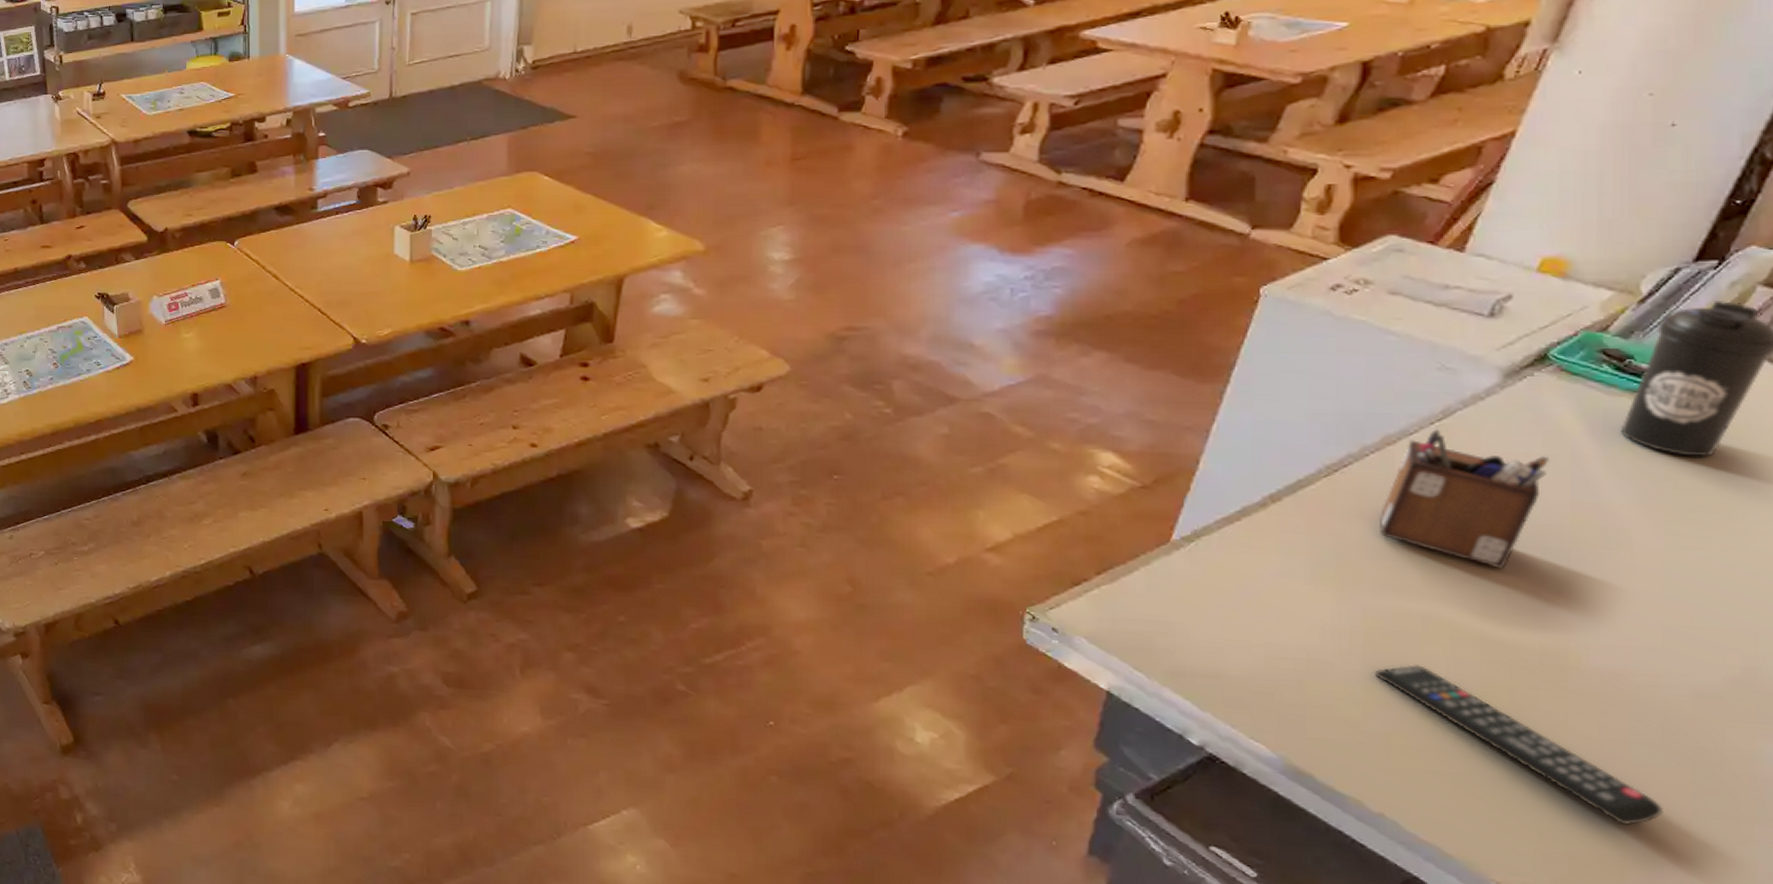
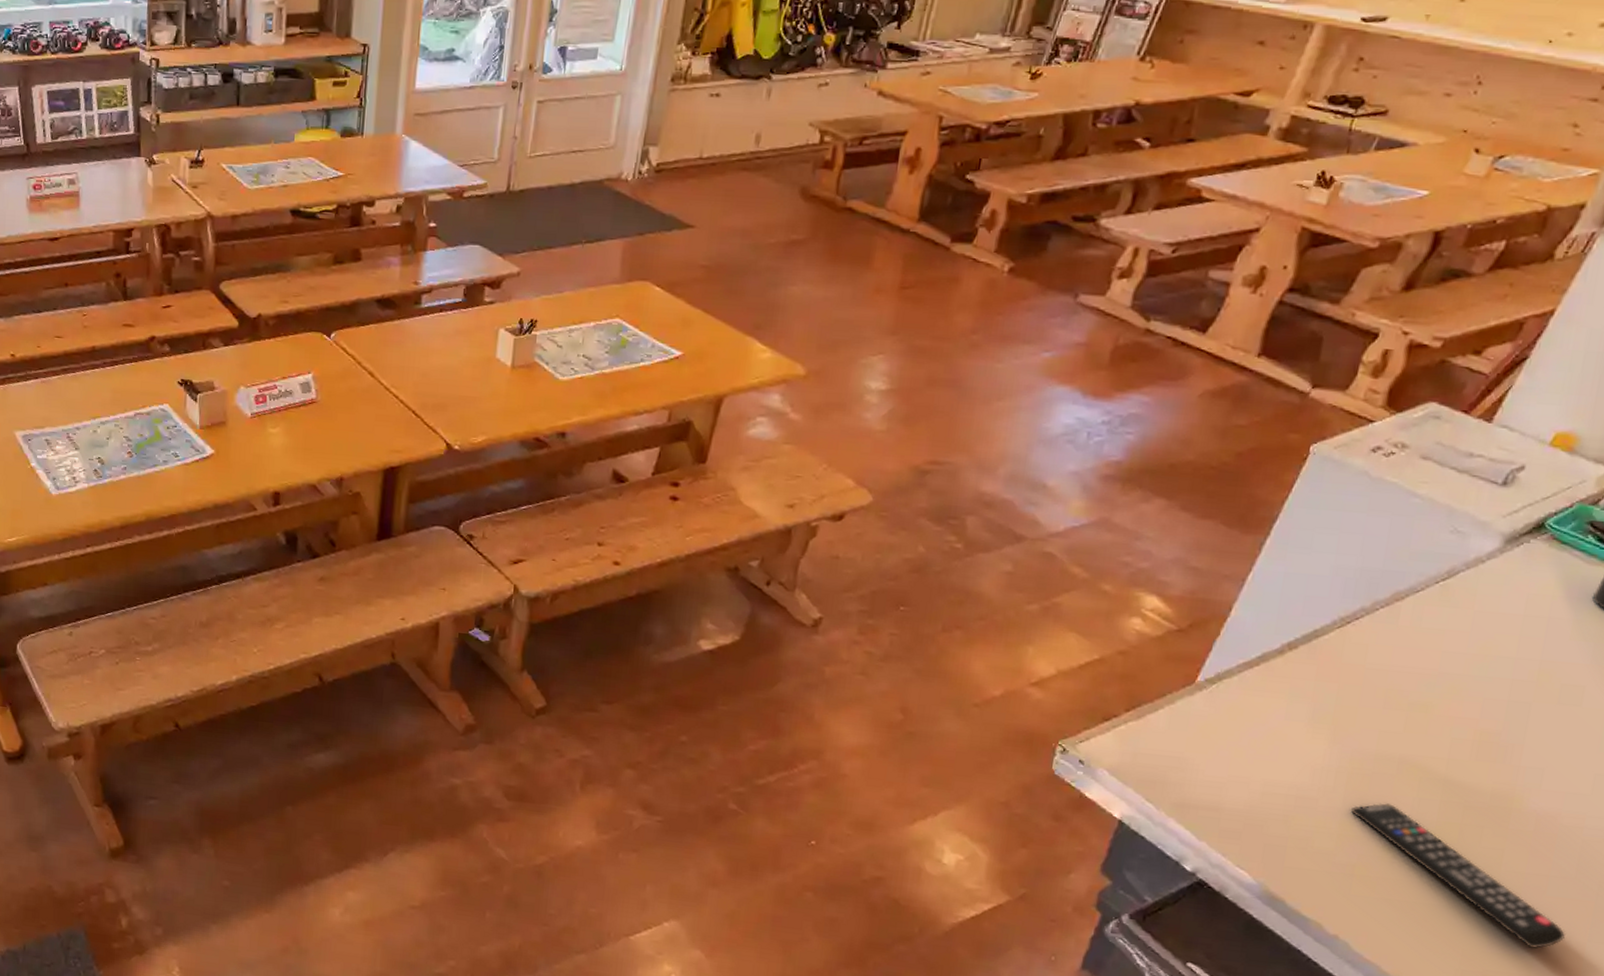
desk organizer: present [1380,429,1550,569] -> none [1376,588,1530,719]

